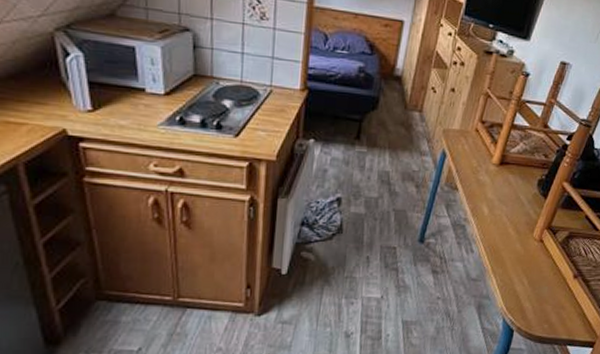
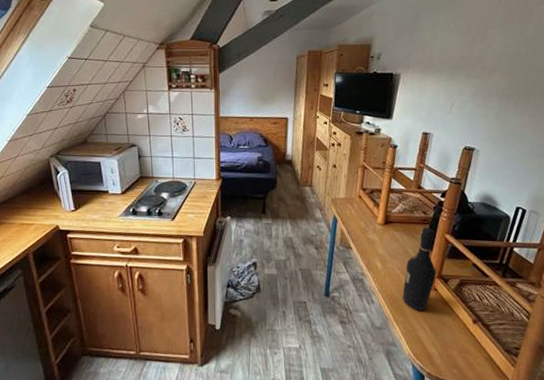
wine bottle: none [504,172,553,263] -> present [402,227,437,311]

